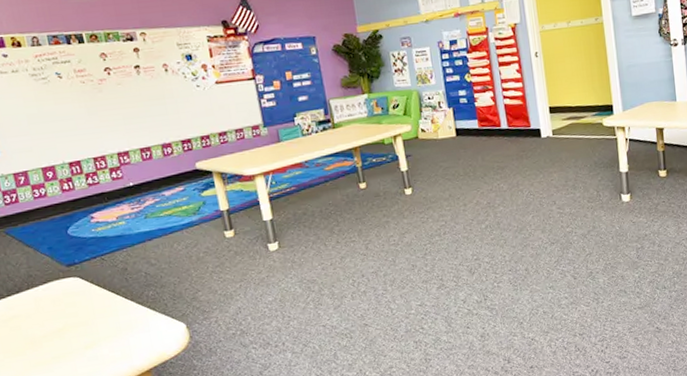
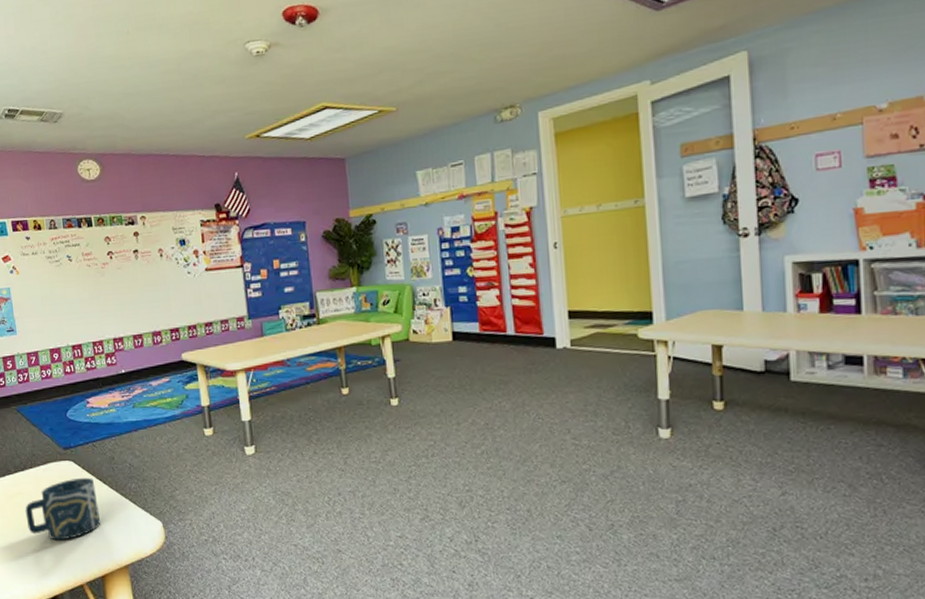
cup: none [24,291,117,358] -> present [25,477,101,541]

